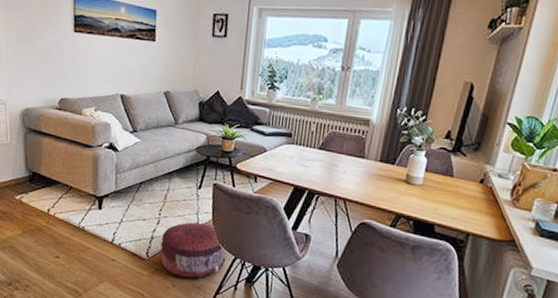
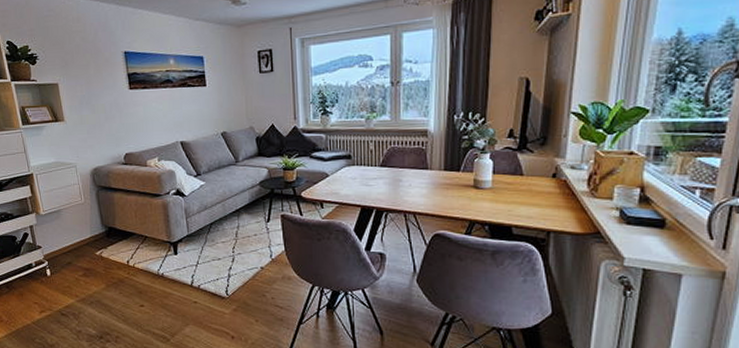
pouf: present [160,222,226,278] -> none [237,254,304,311]

